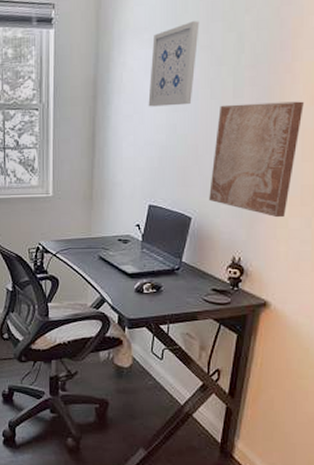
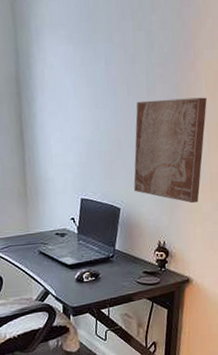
wall art: present [148,21,200,107] -> none [70,19,112,104]

